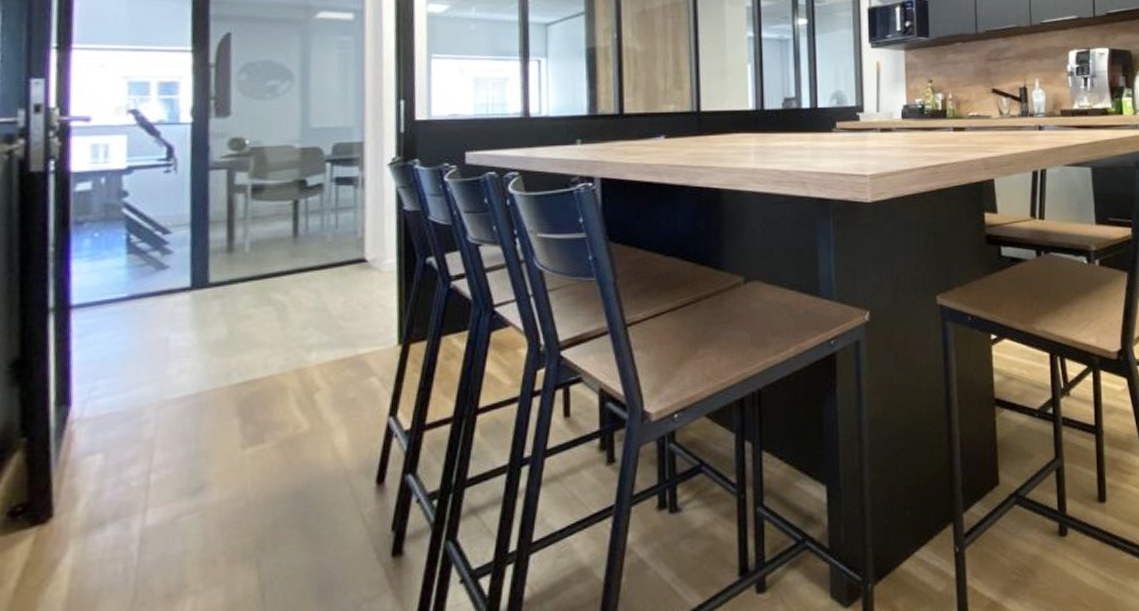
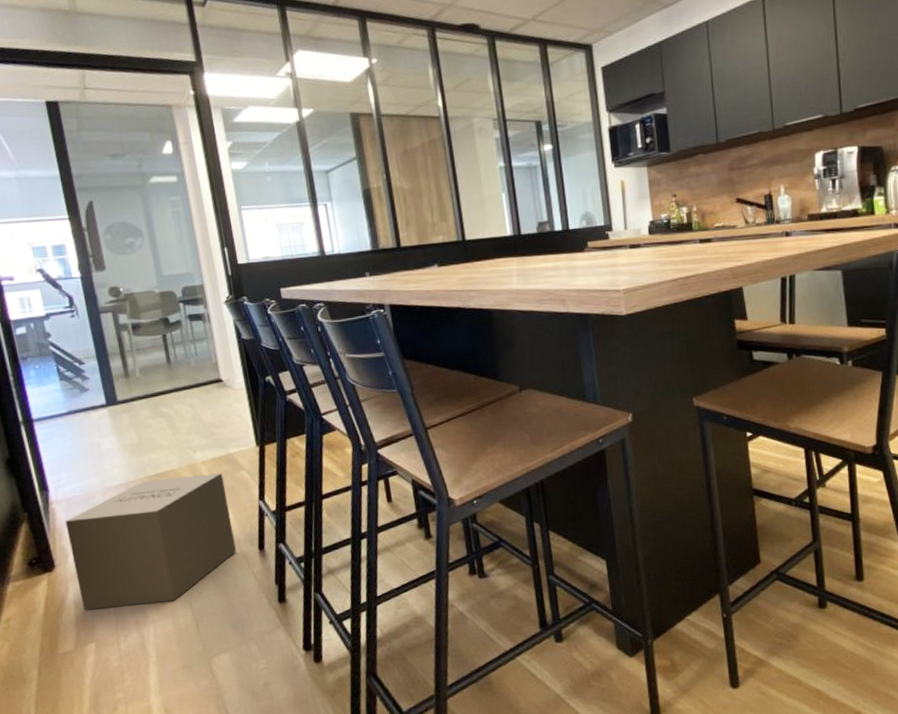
cardboard box: none [84,380,344,581] -> present [65,473,237,610]

